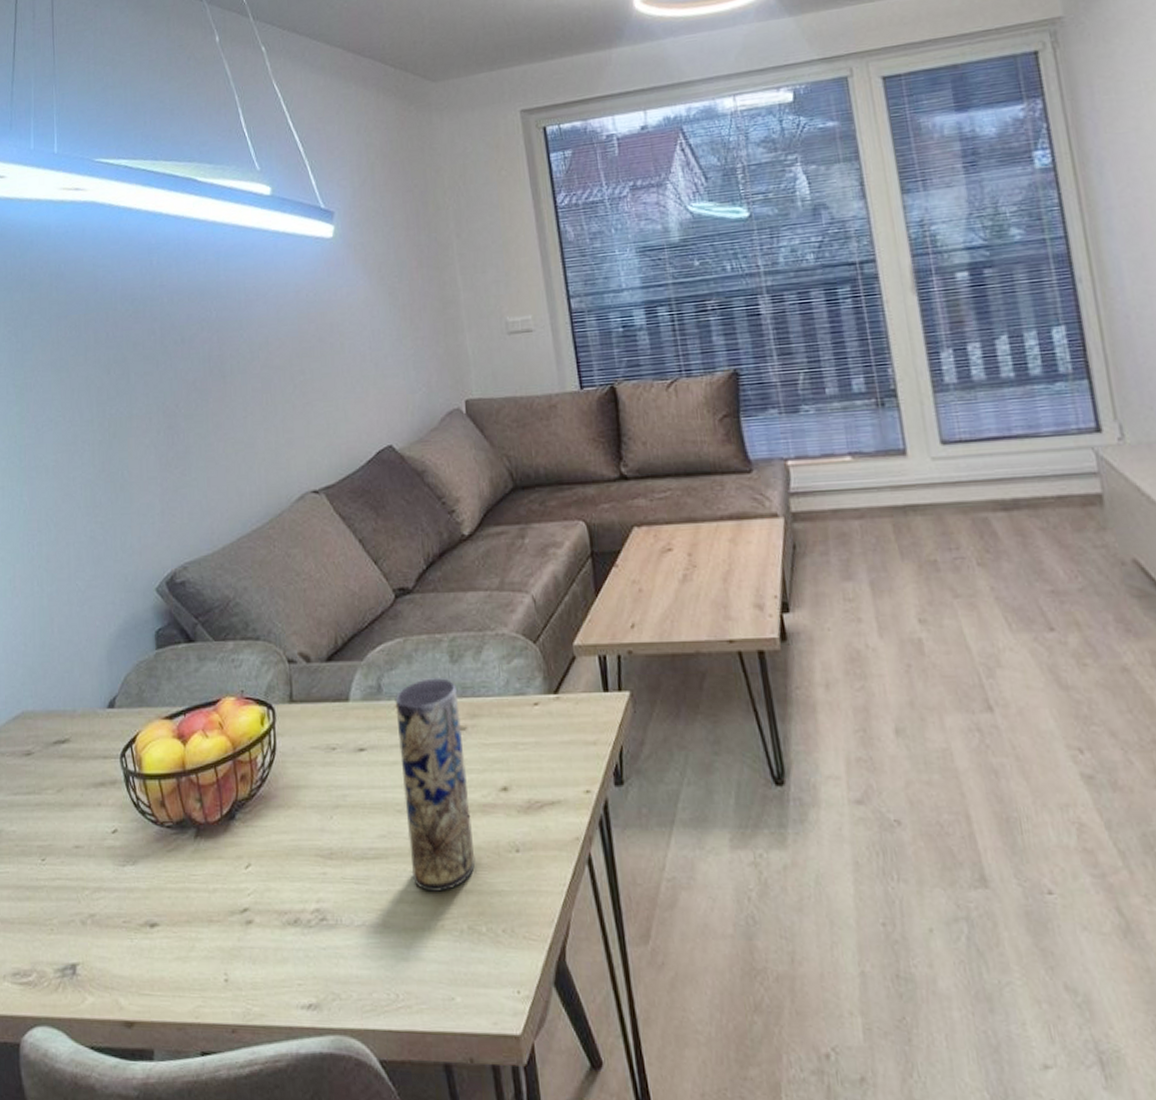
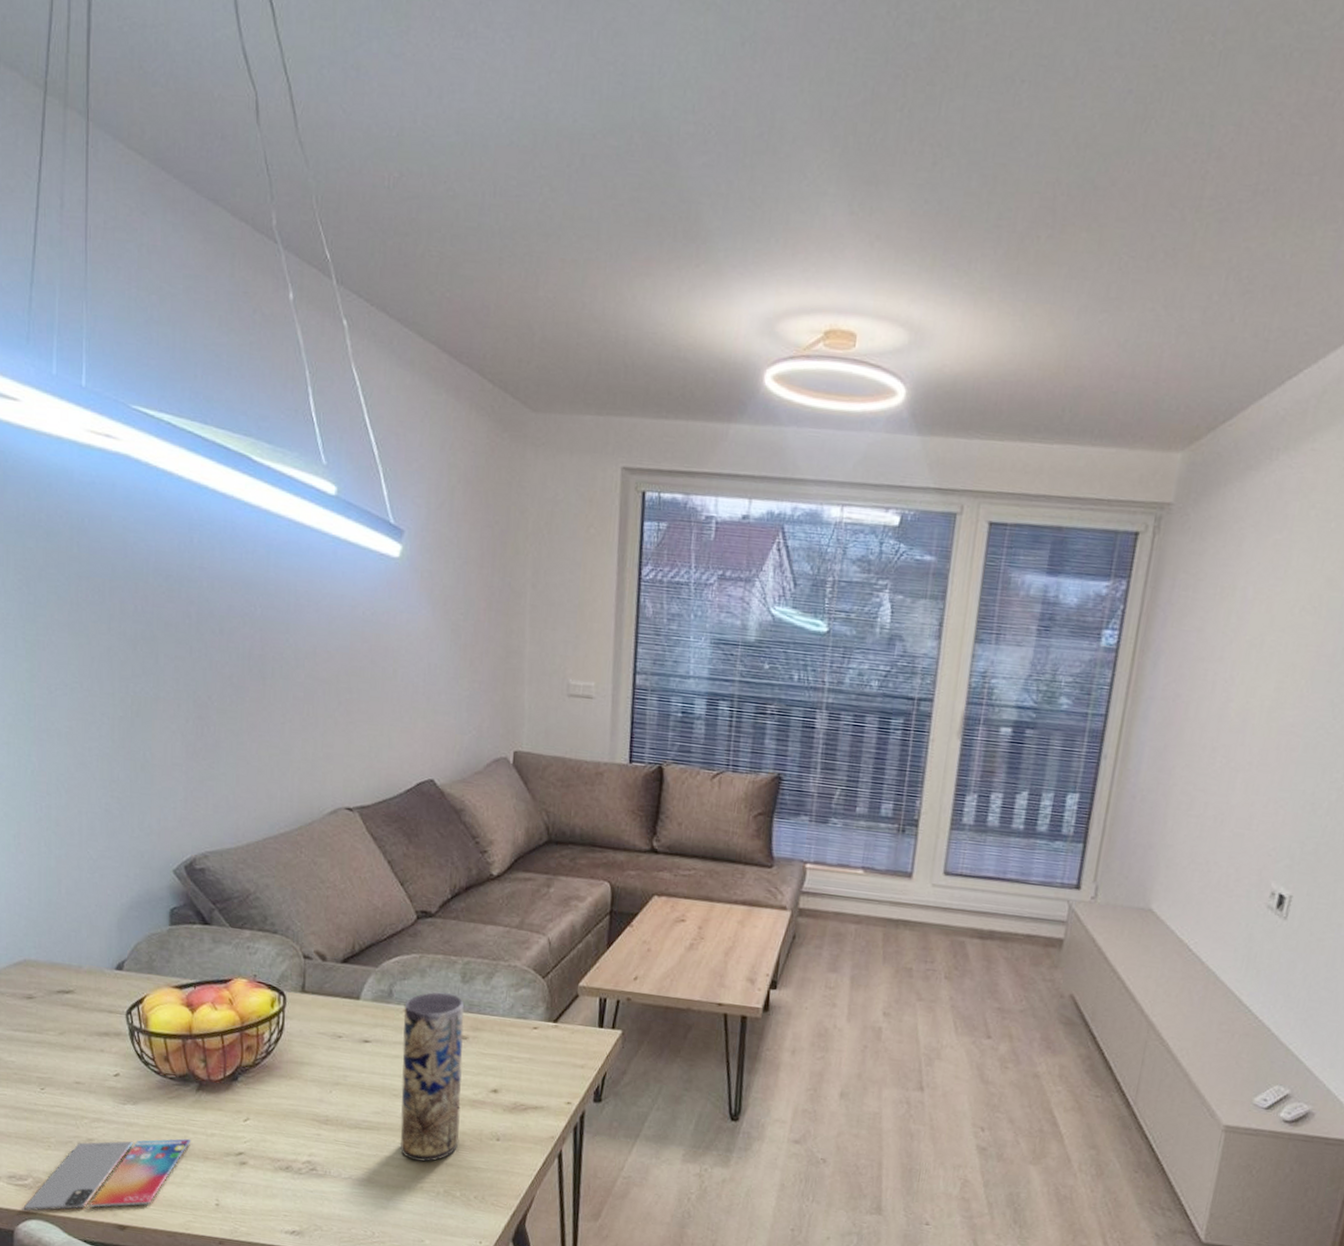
smartphone: none [27,899,194,1017] -> present [22,1138,192,1211]

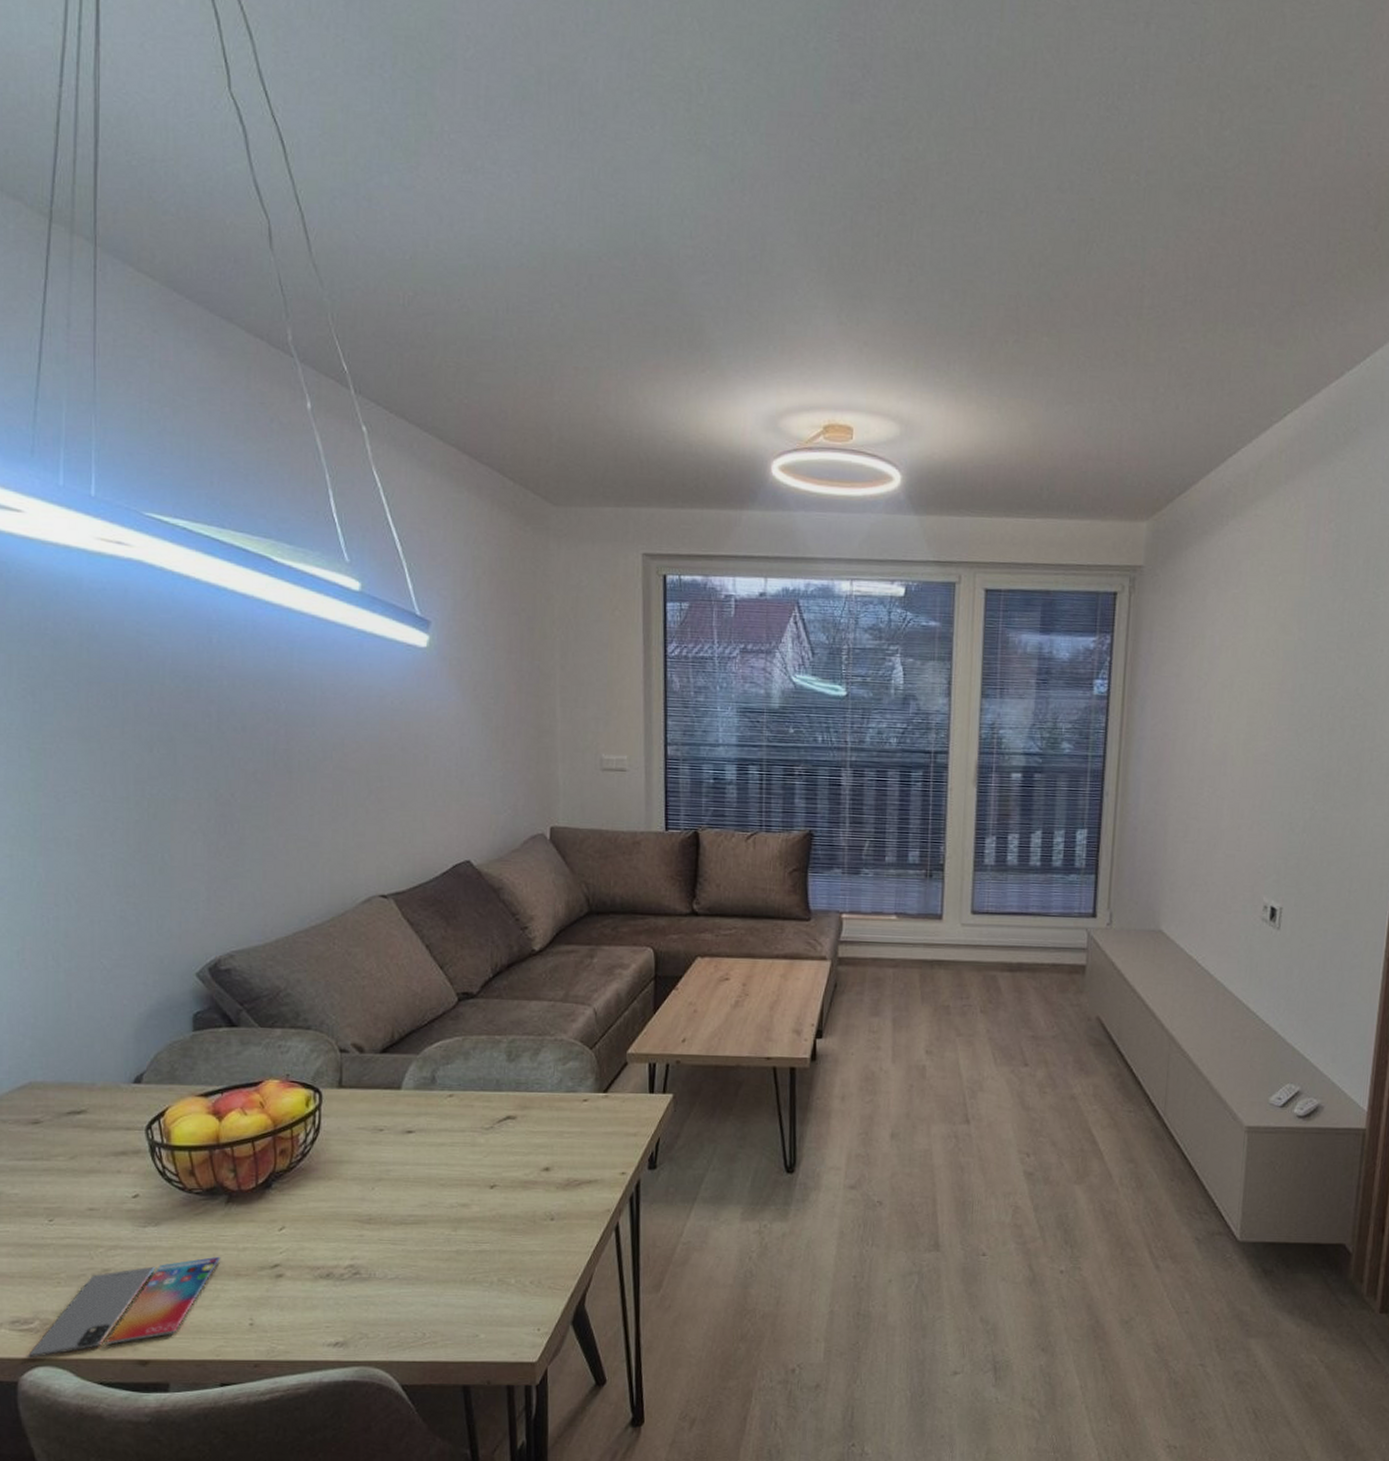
vase: present [399,992,464,1162] -> none [448,1073,512,1251]

